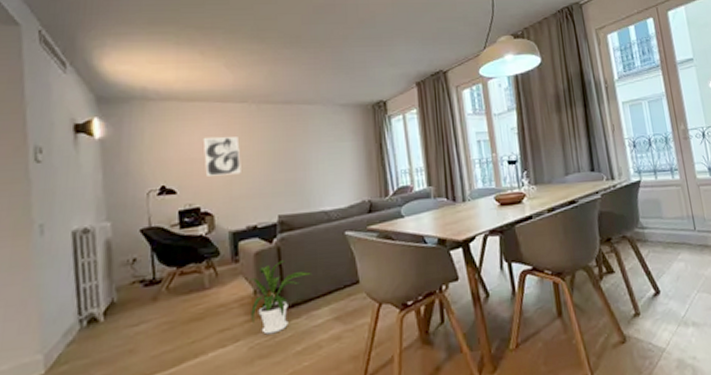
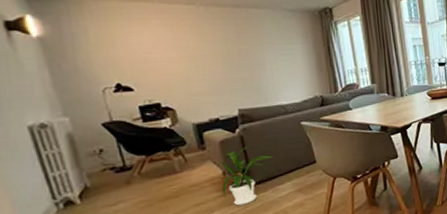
wall art: present [203,136,241,176] -> none [153,37,197,75]

